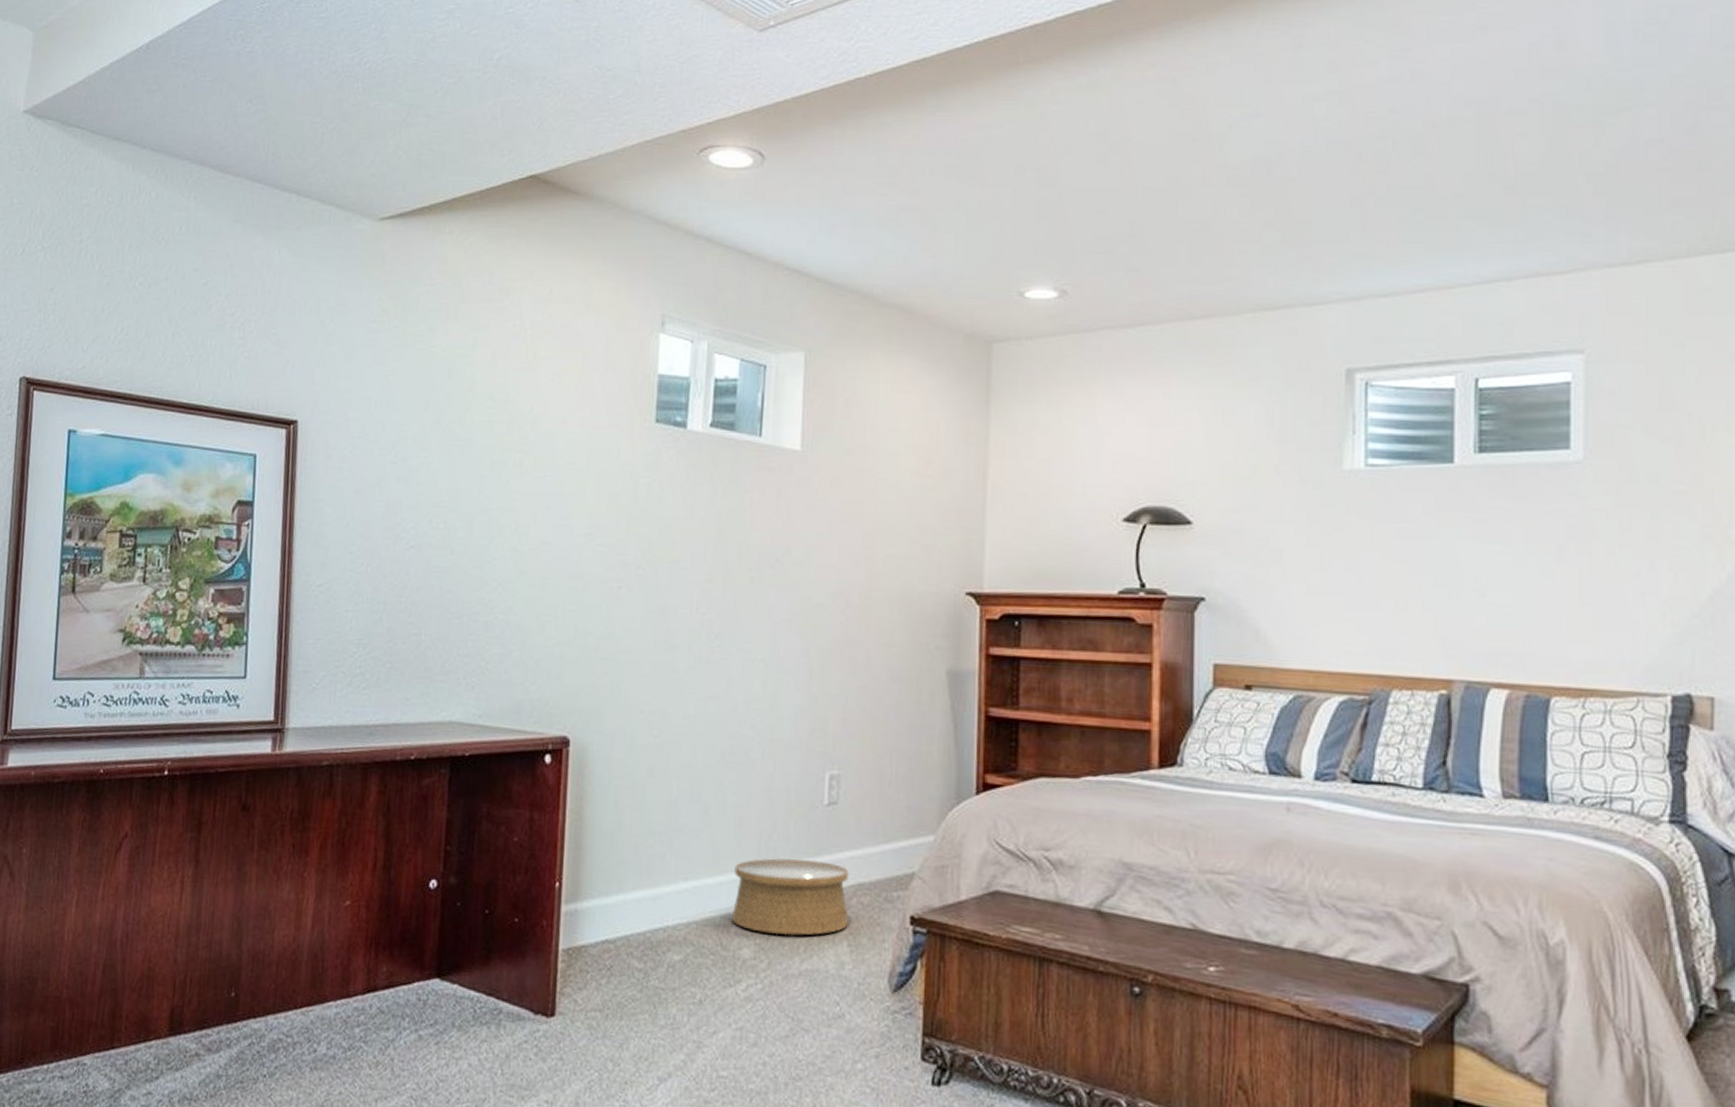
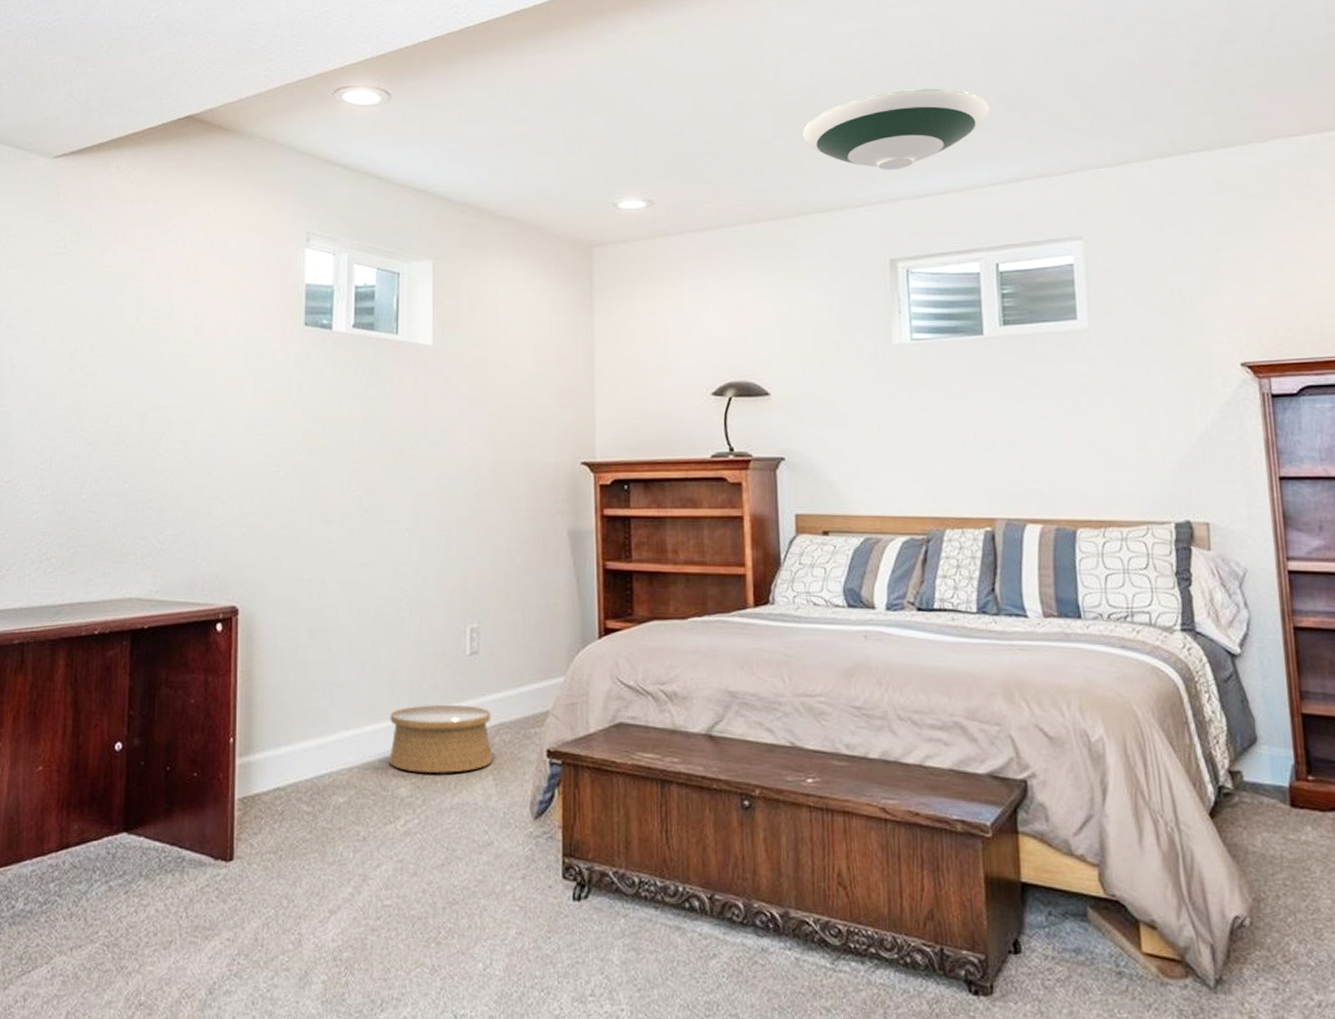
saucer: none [1249,165,1481,262] -> present [802,88,990,170]

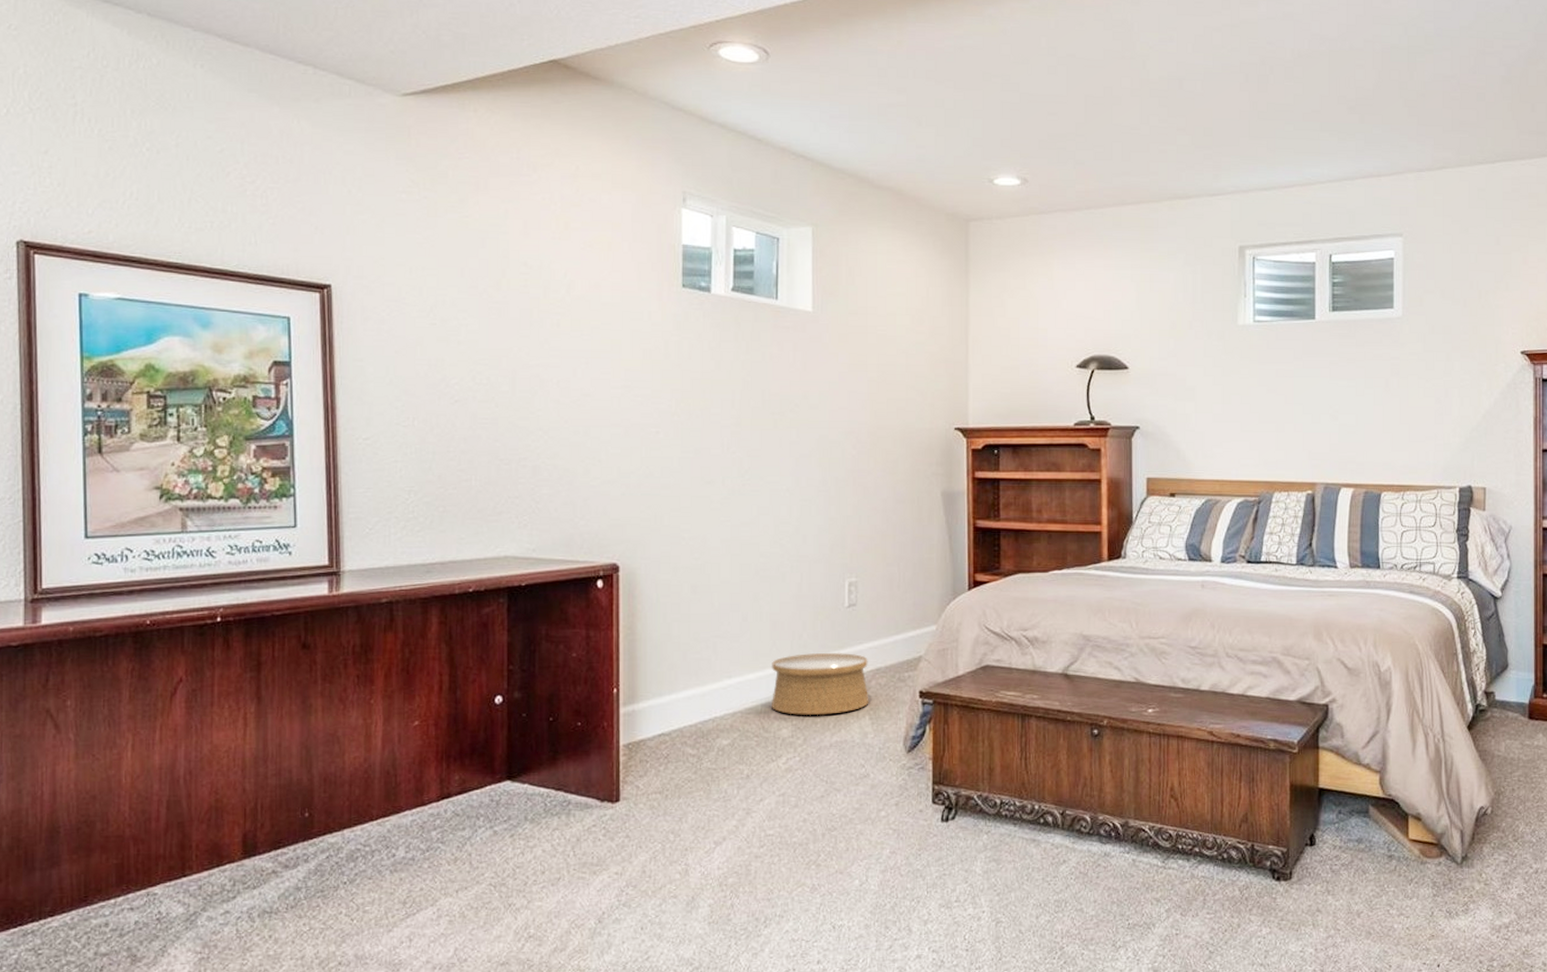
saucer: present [802,88,990,170] -> none [1166,85,1332,162]

